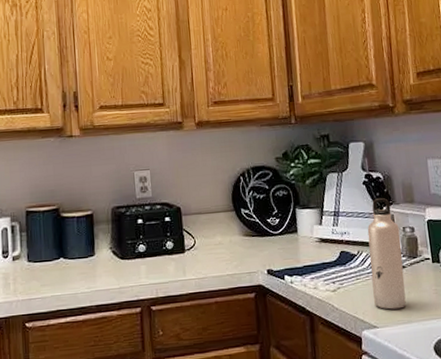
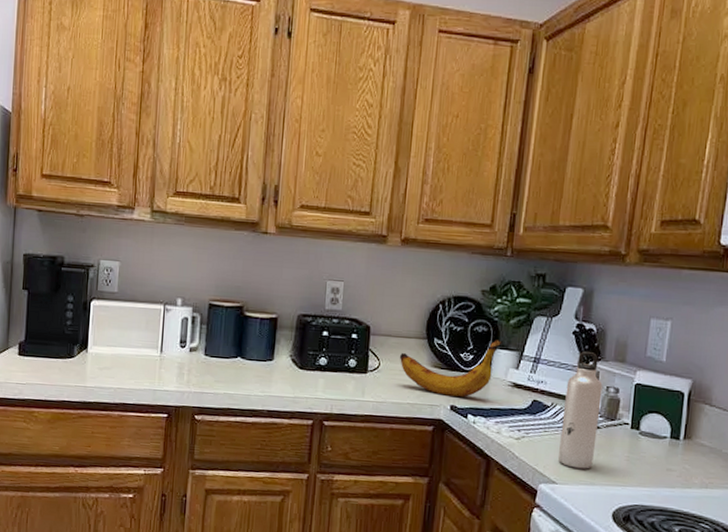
banana: none [213,200,304,261] -> present [400,339,504,397]

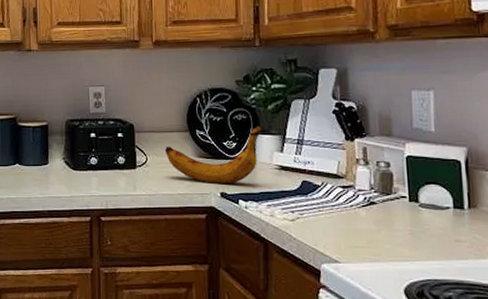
water bottle: present [558,351,603,469] -> none [334,128,375,246]

